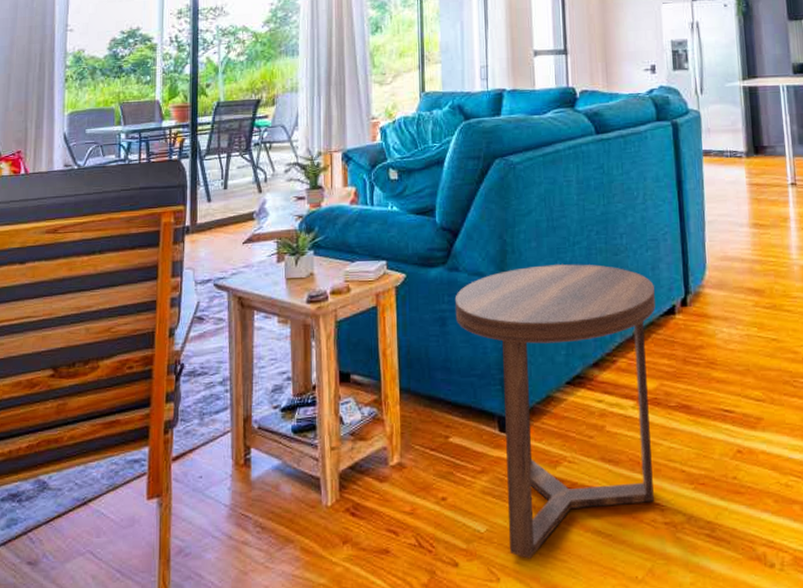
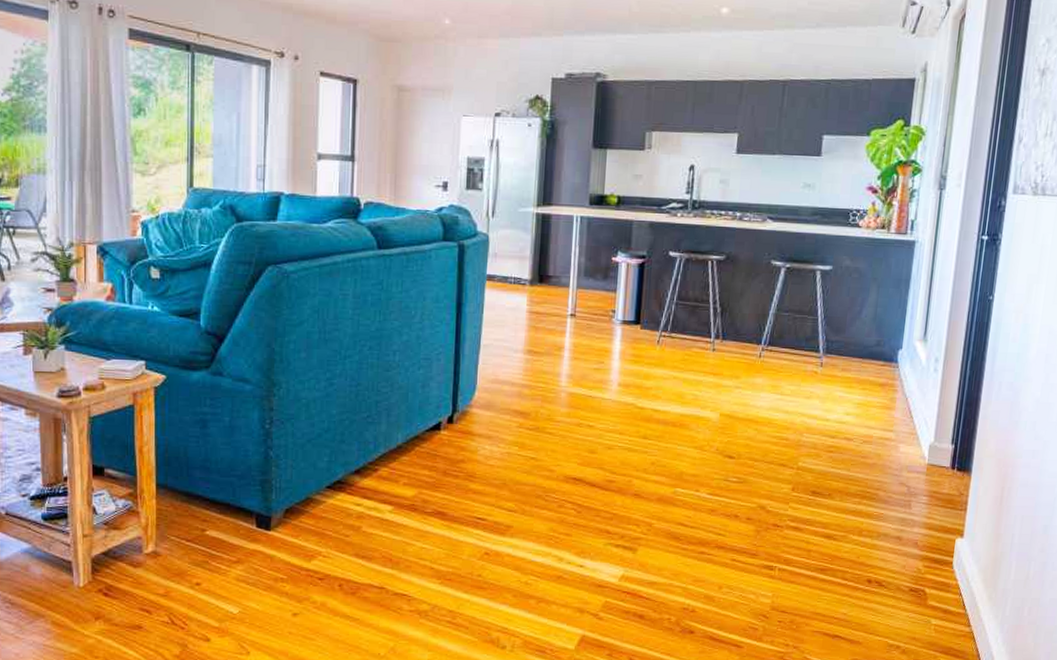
side table: present [454,264,656,559] -> none [217,376,423,637]

